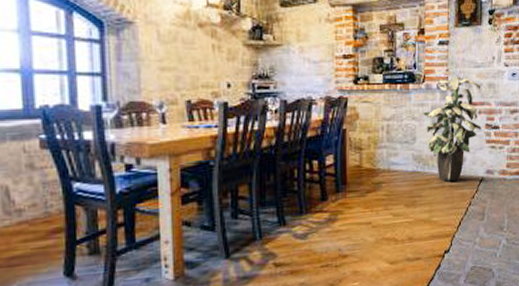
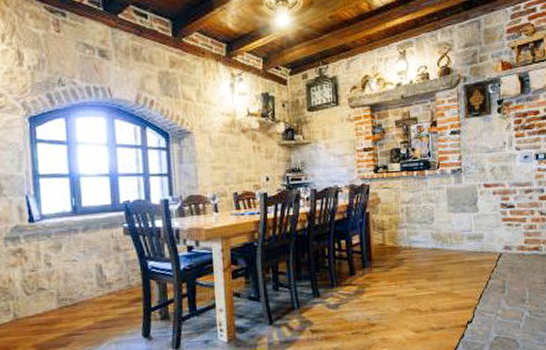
indoor plant: present [421,71,482,182] -> none [437,157,497,257]

